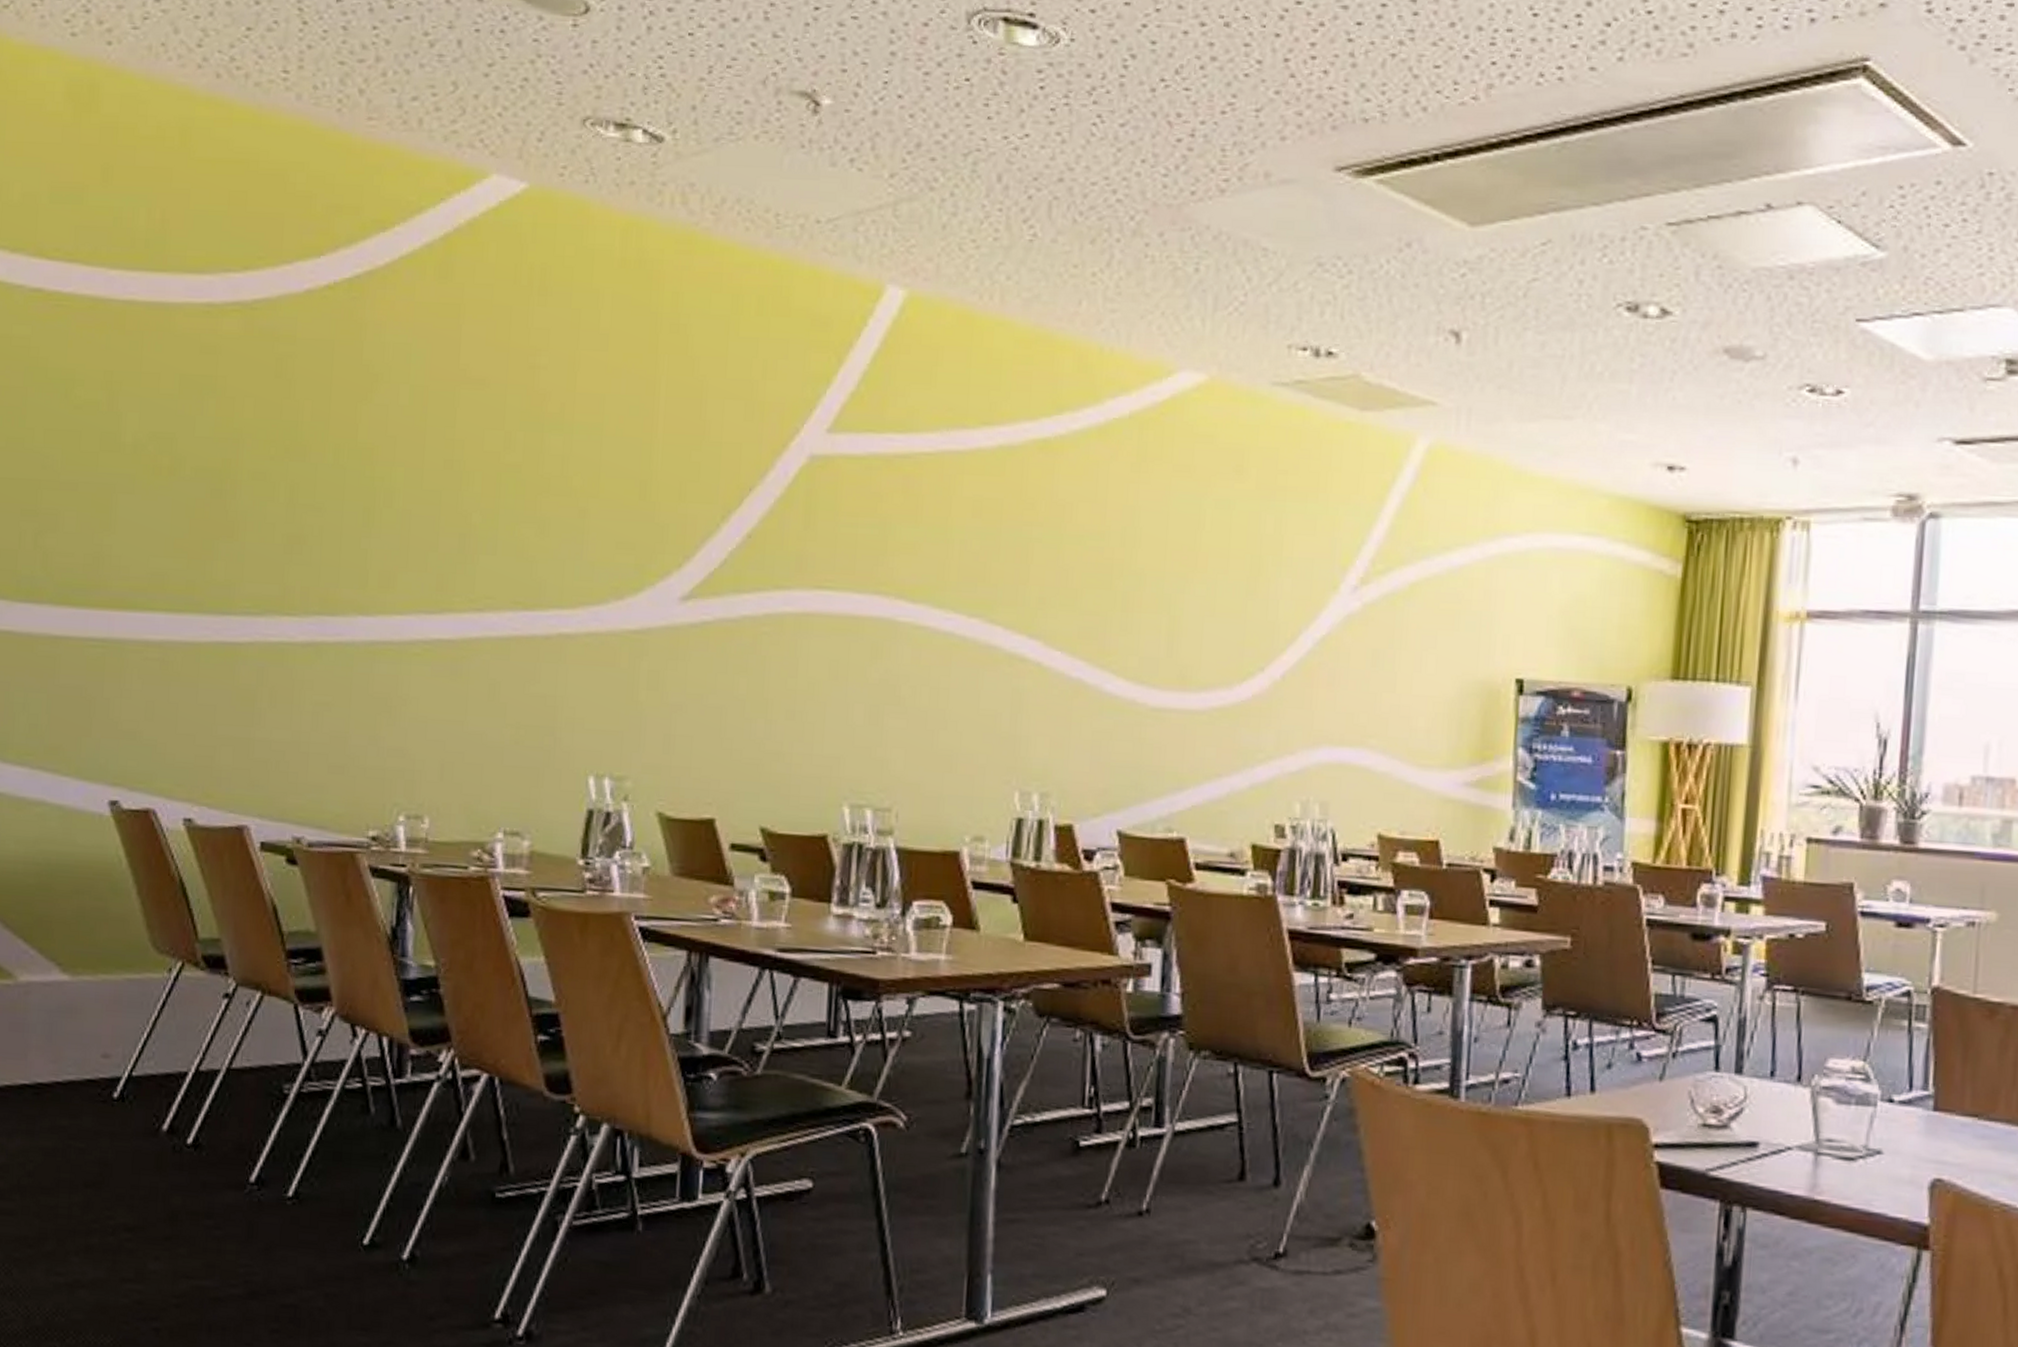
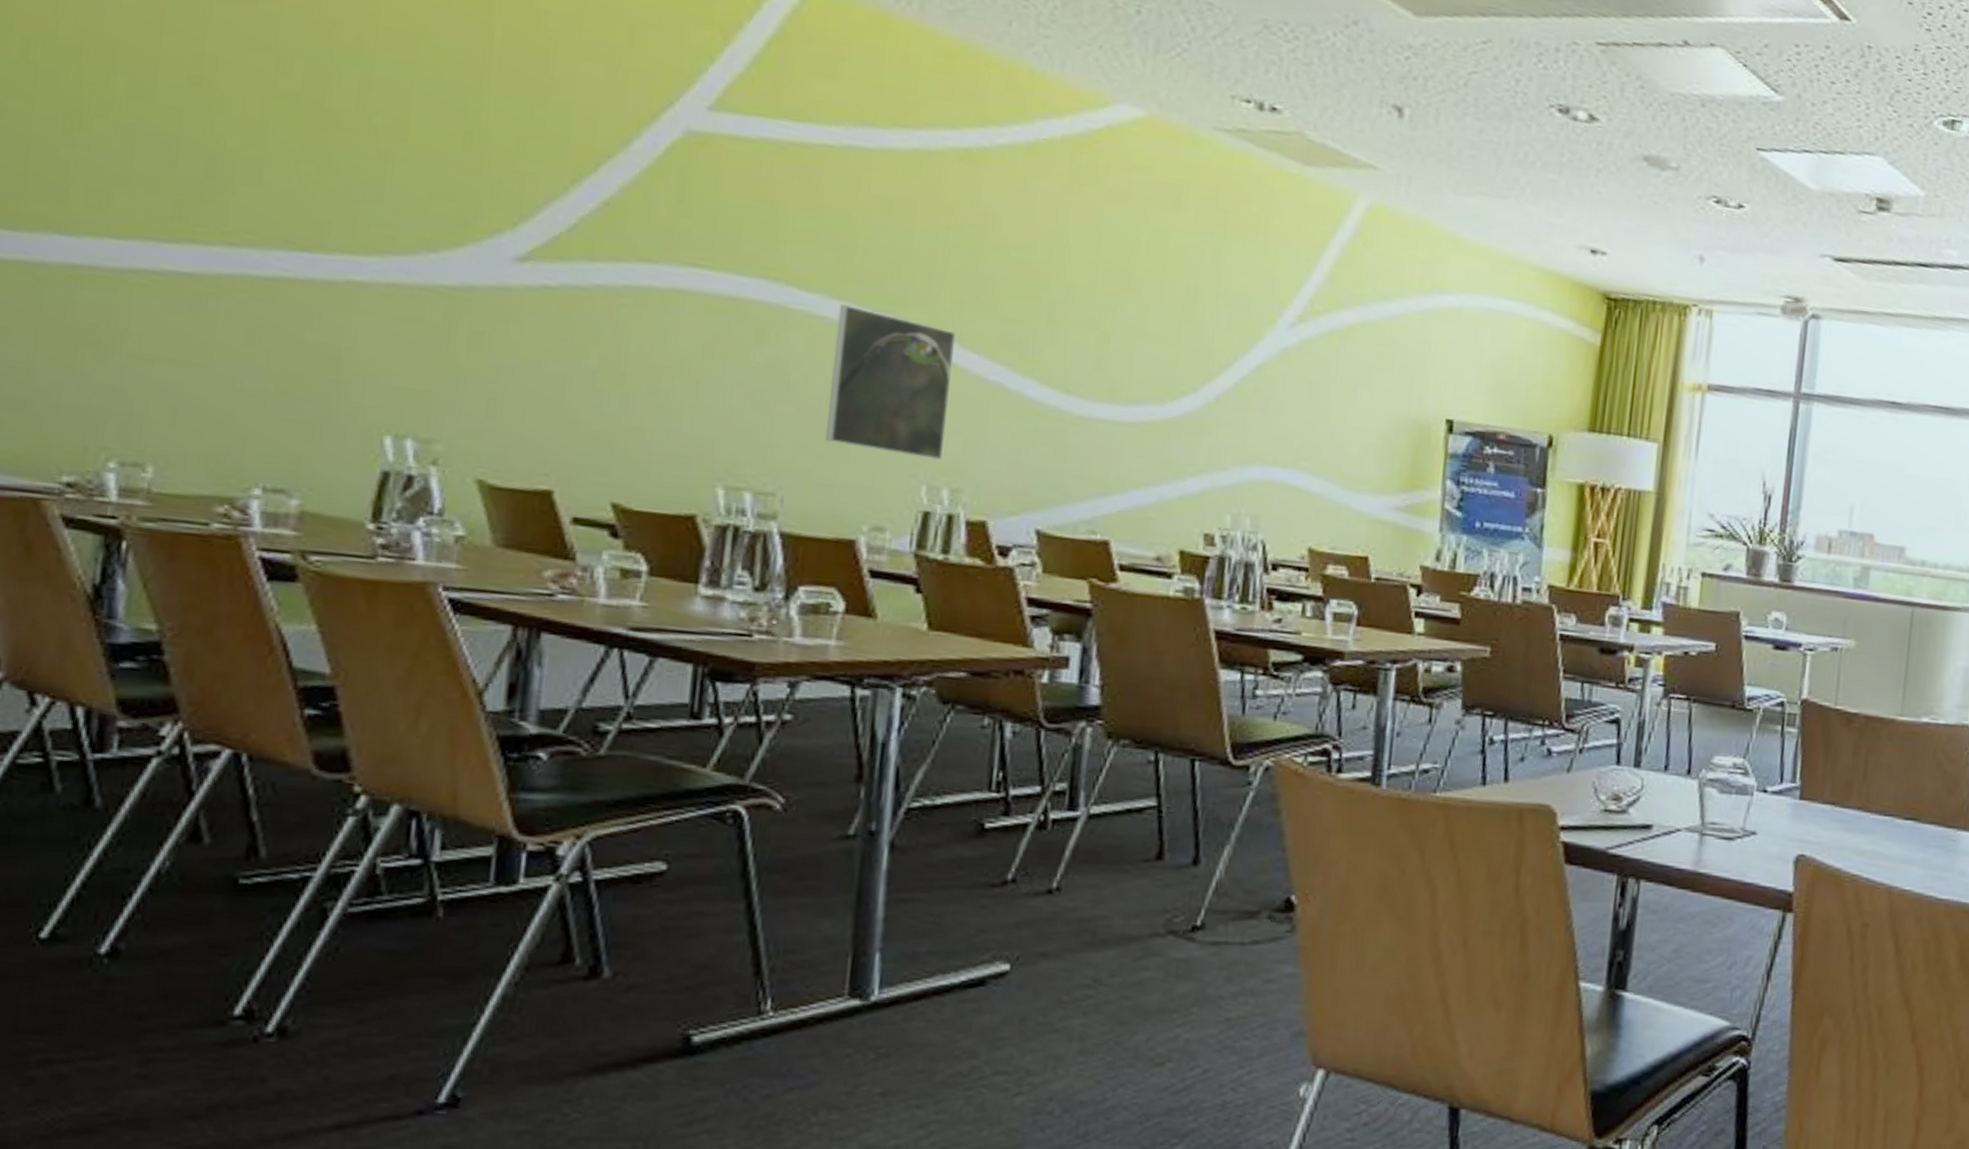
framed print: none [932,613,1040,764] -> present [825,304,955,460]

